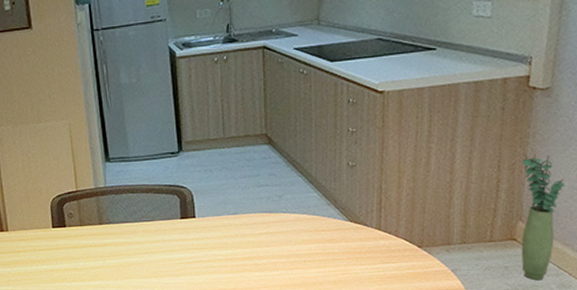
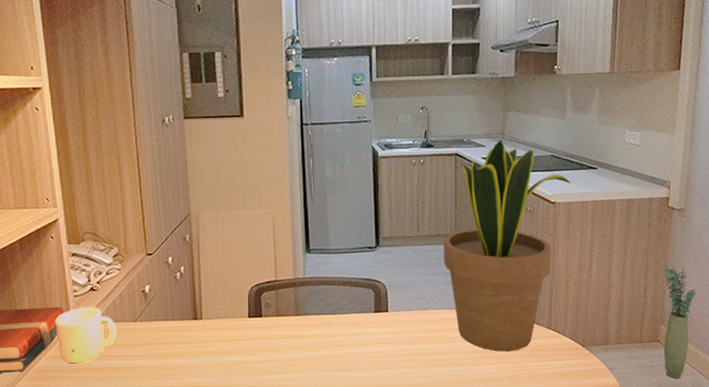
potted plant: none [253,25,403,255] -> present [443,139,571,352]

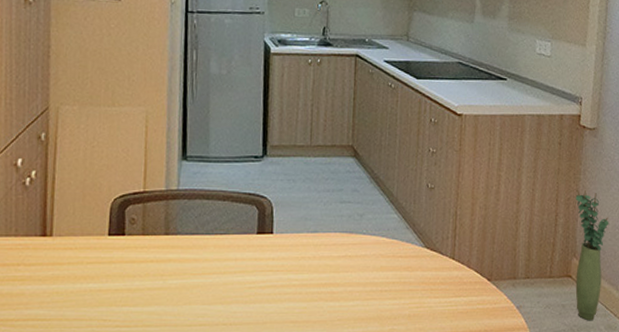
potted plant: present [443,139,571,352] -> none [338,41,479,285]

